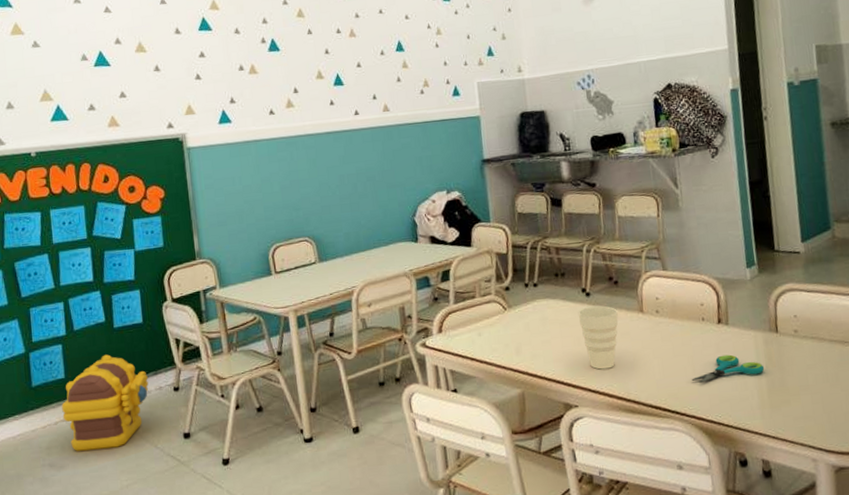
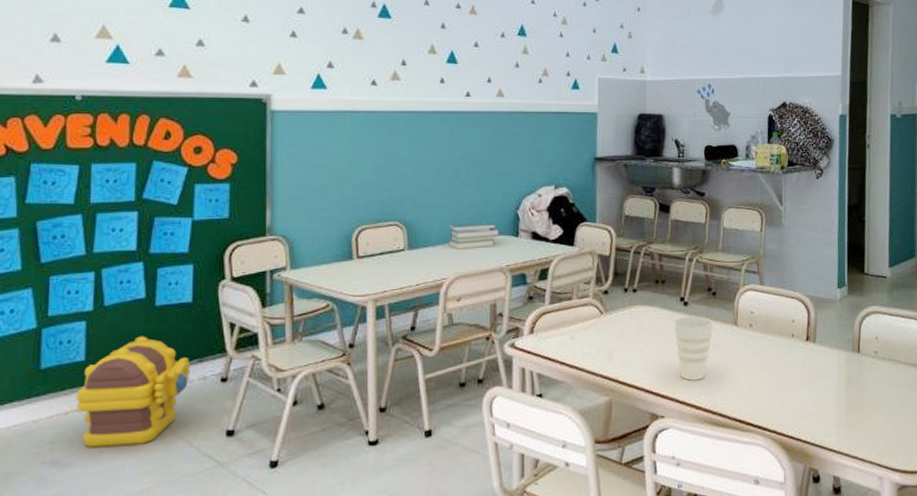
books: none [353,230,400,260] -> present [448,222,499,251]
scissors: present [691,354,765,384] -> none [776,372,845,399]

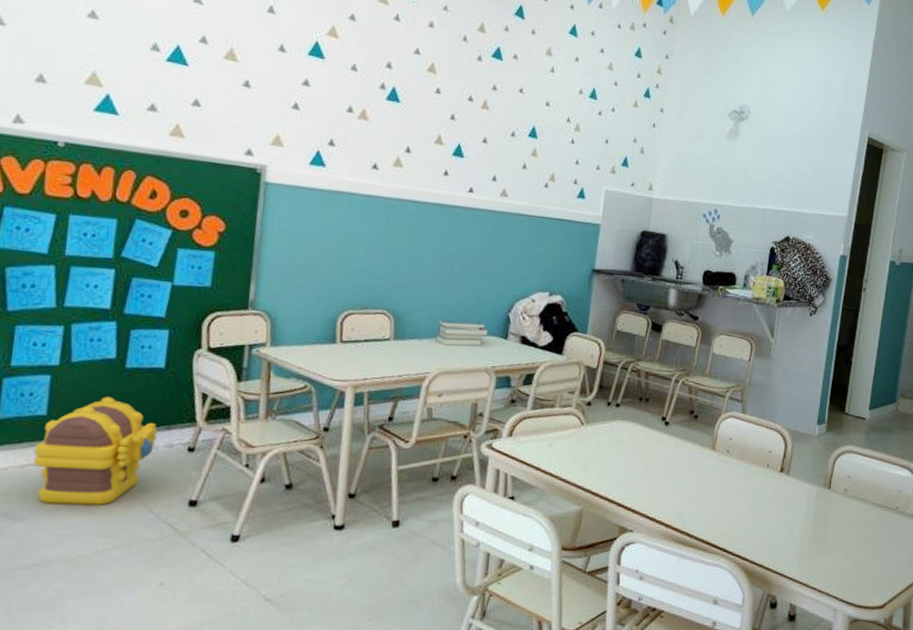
cup: present [674,316,713,381] -> none [653,435,691,499]

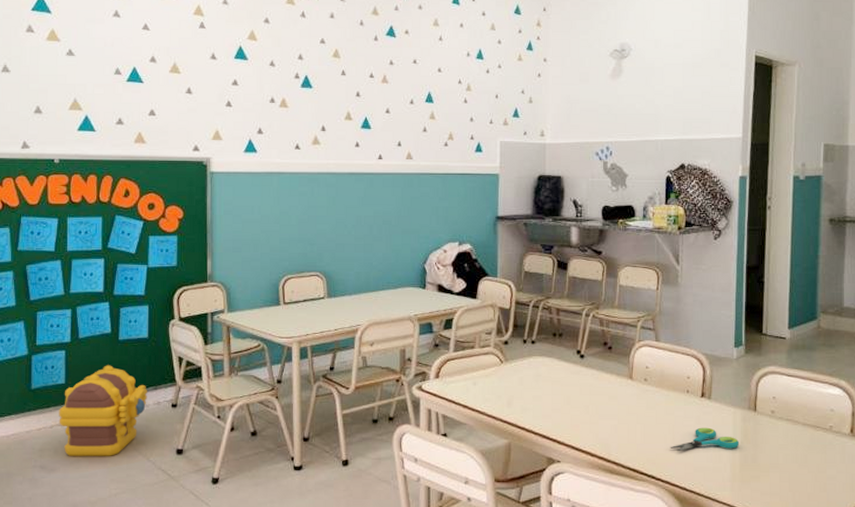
books: present [435,318,488,347] -> none [362,274,408,300]
scissors: none [744,502,812,526] -> present [670,427,740,452]

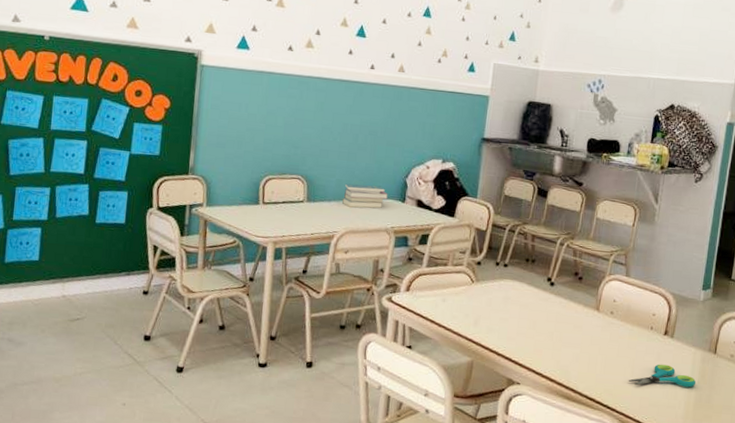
toy chest: present [59,365,147,456] -> none [29,246,120,336]
books: none [362,274,408,300] -> present [341,183,388,209]

